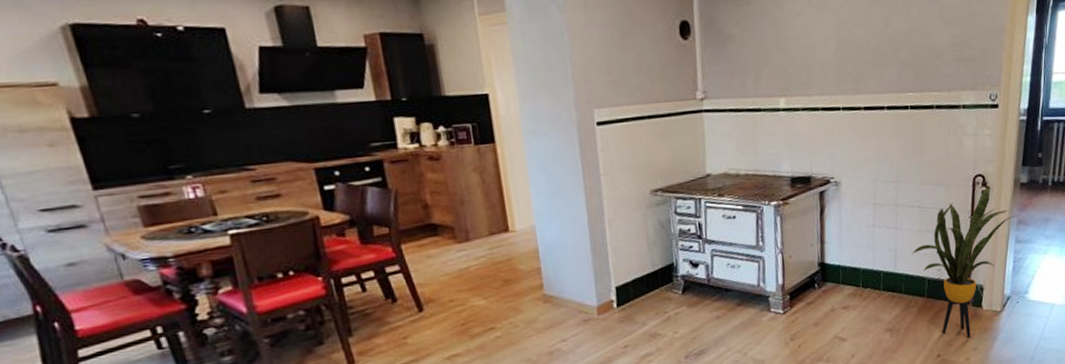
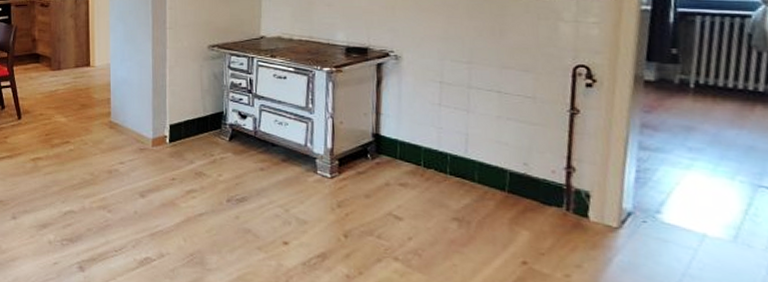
house plant: present [912,186,1017,339] -> none [488,79,641,252]

